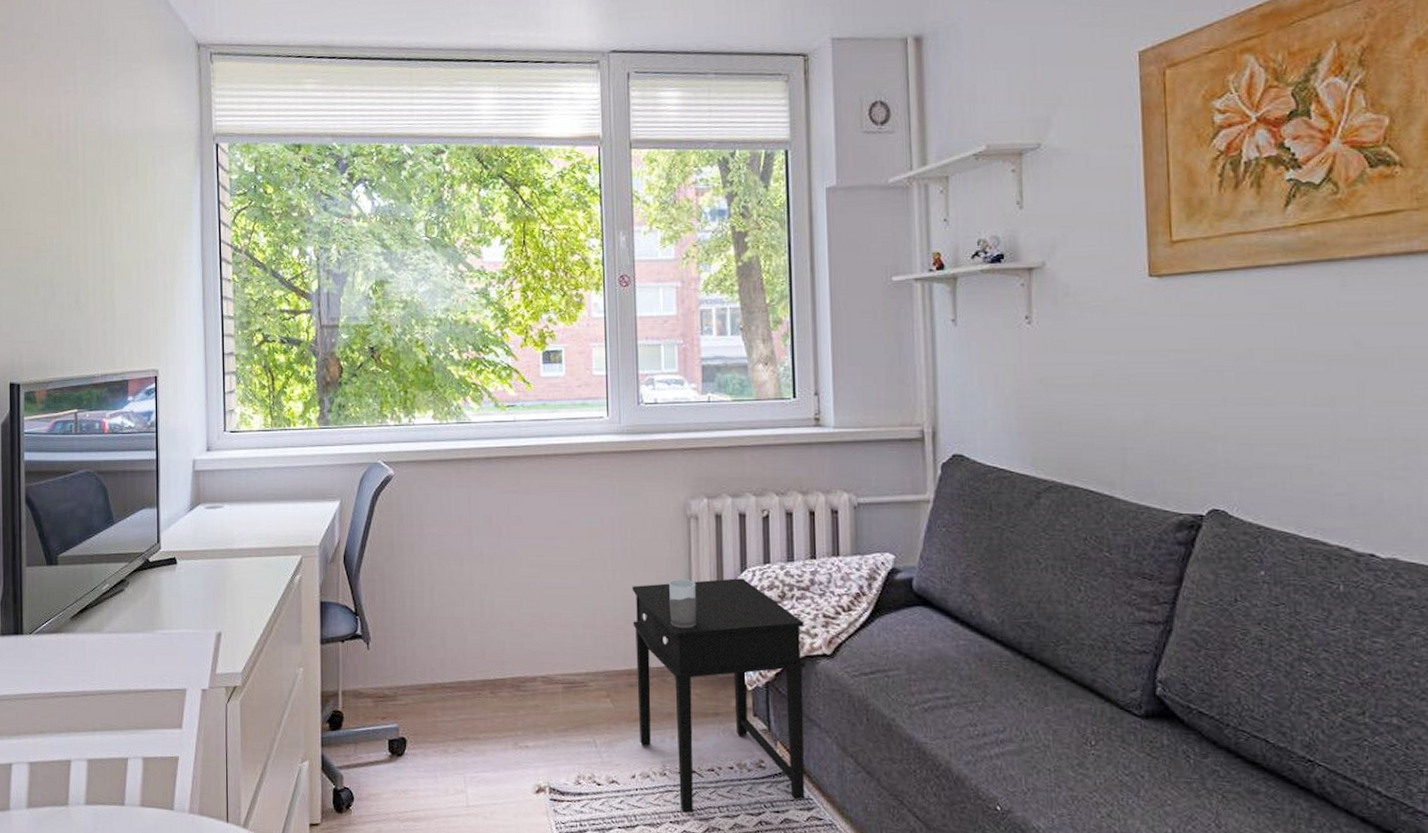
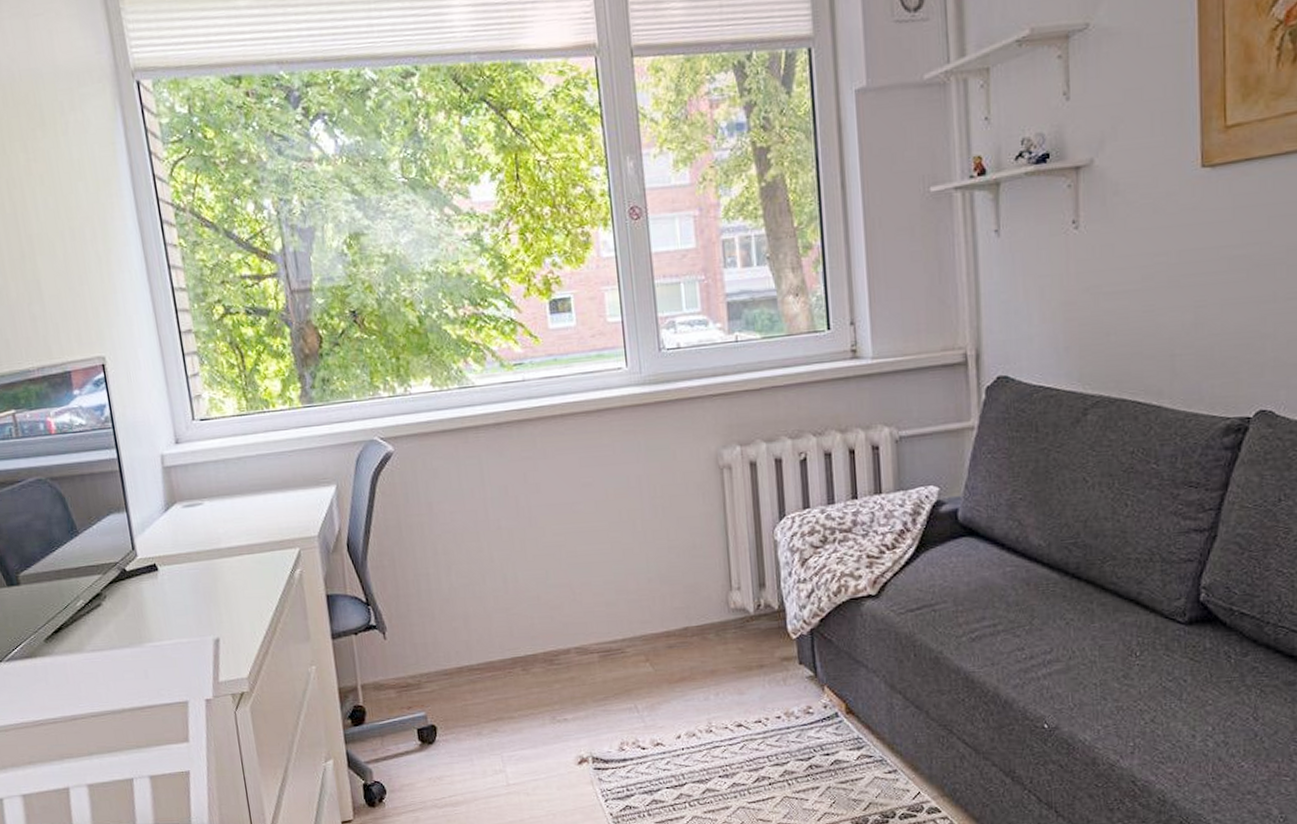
side table: present [632,578,805,813] -> none [665,526,854,766]
mug: present [668,579,697,628] -> none [704,533,736,584]

